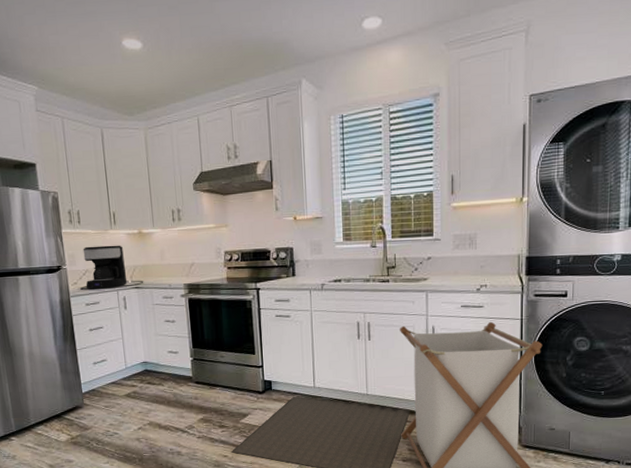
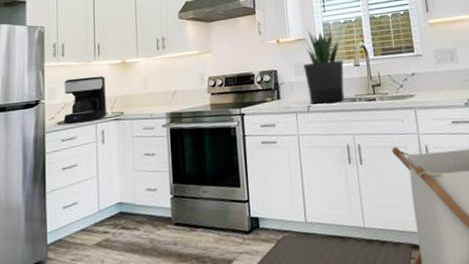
planter: none [320,207,360,283] -> present [303,29,345,105]

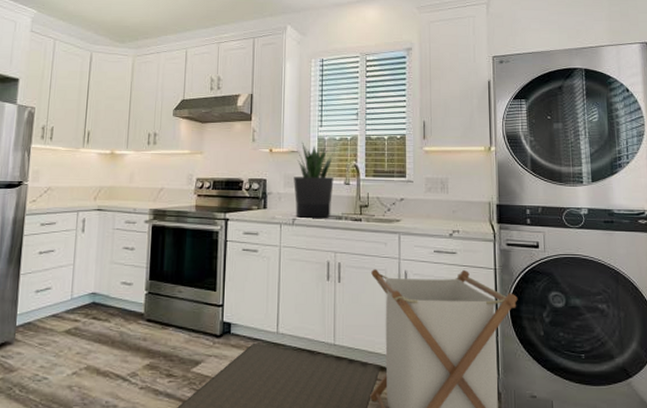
coffee maker: present [57,76,125,126] -> none [38,163,108,210]

